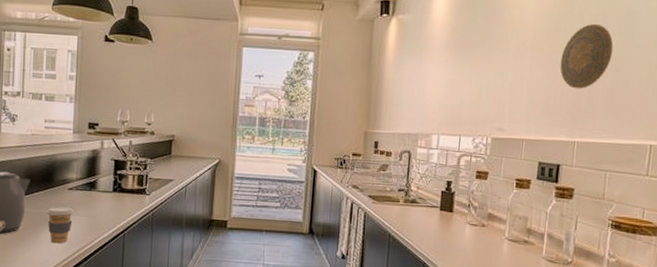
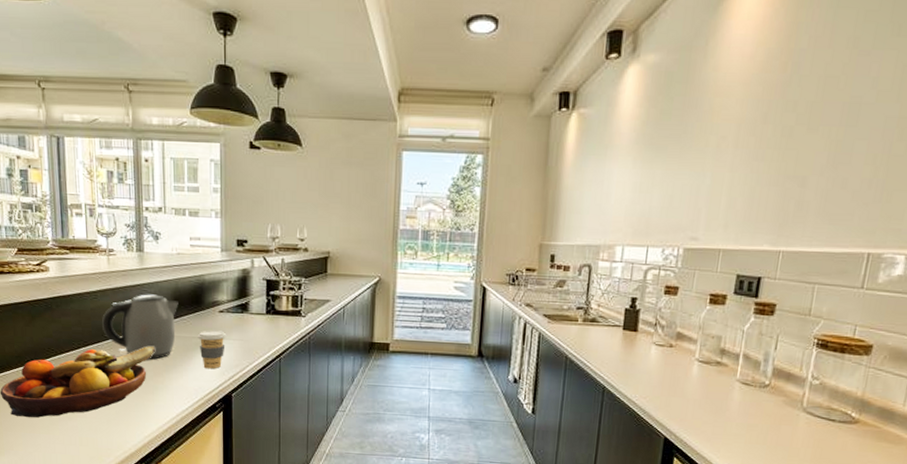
decorative plate: present [560,23,614,89] -> none [766,112,832,191]

